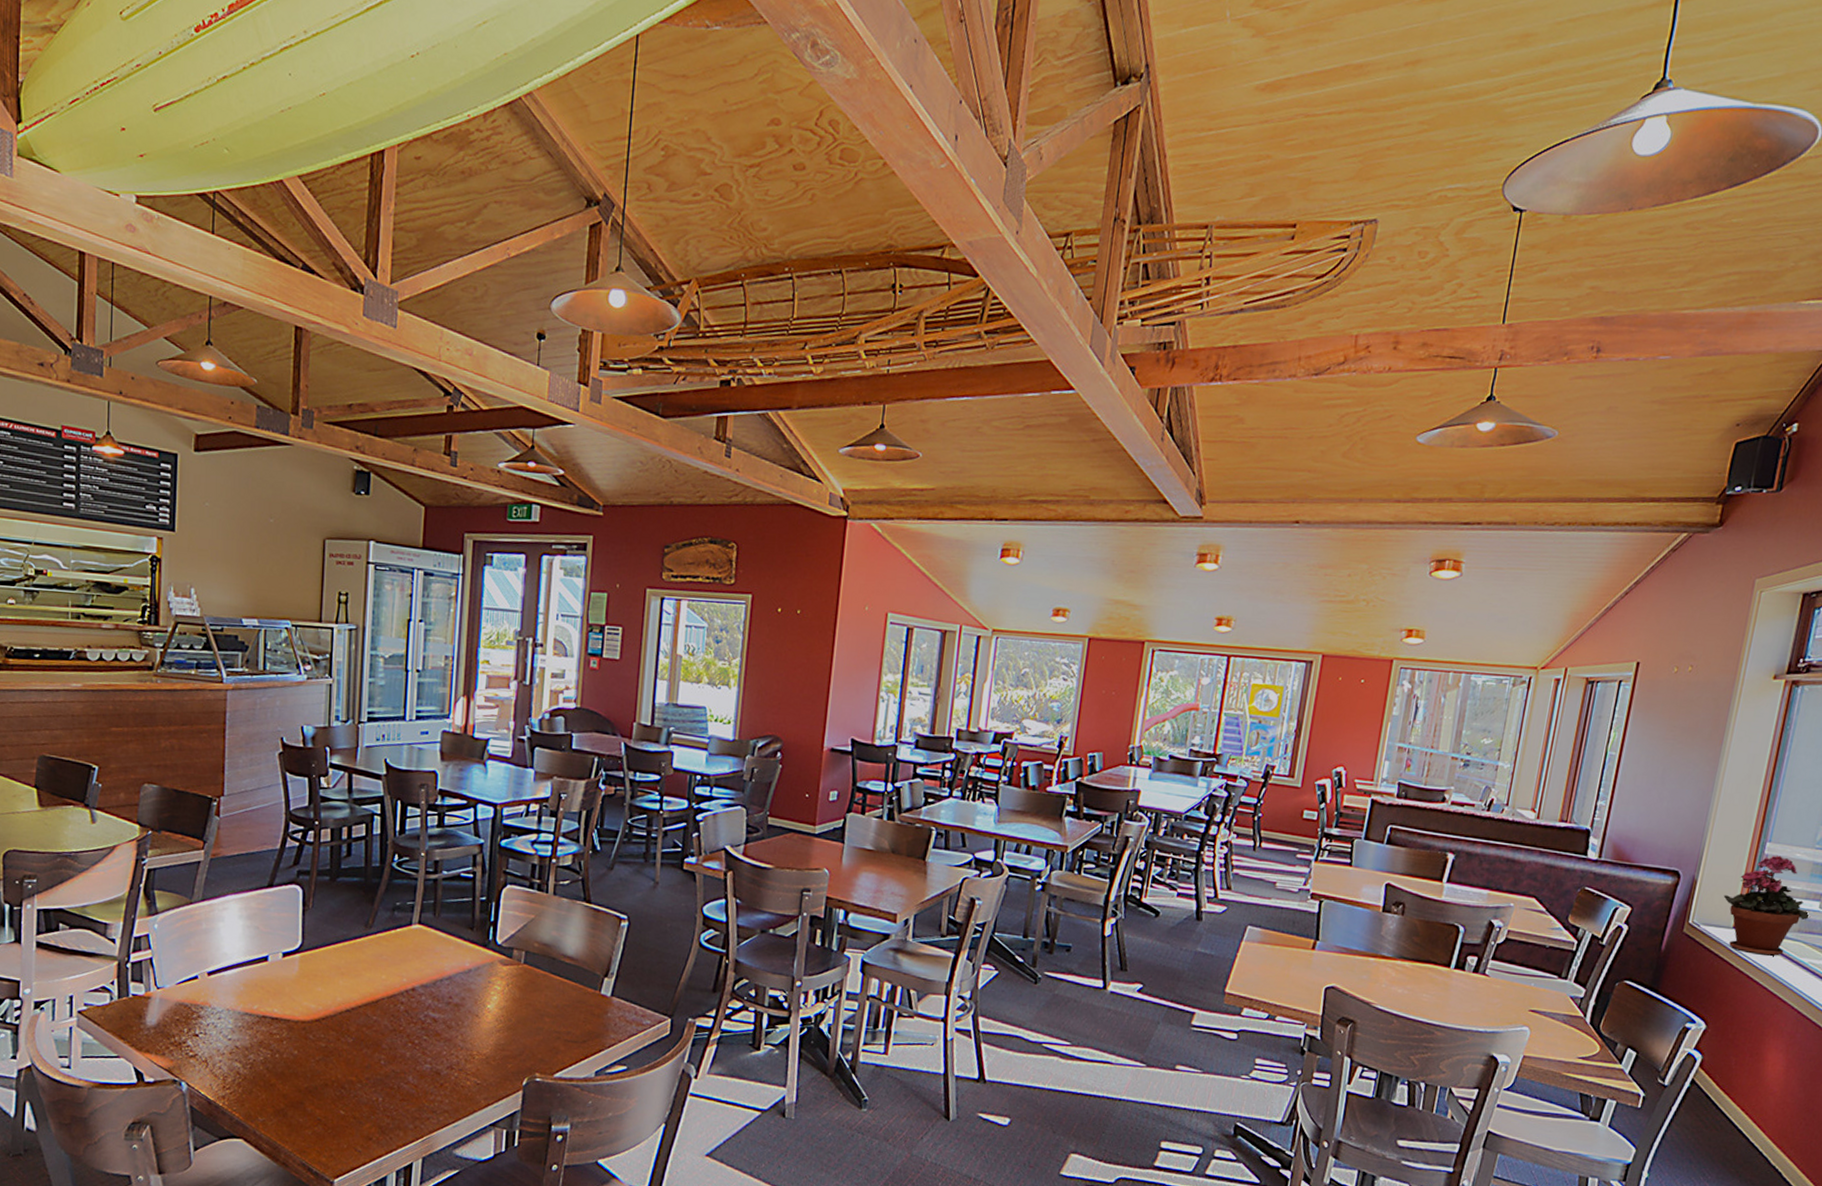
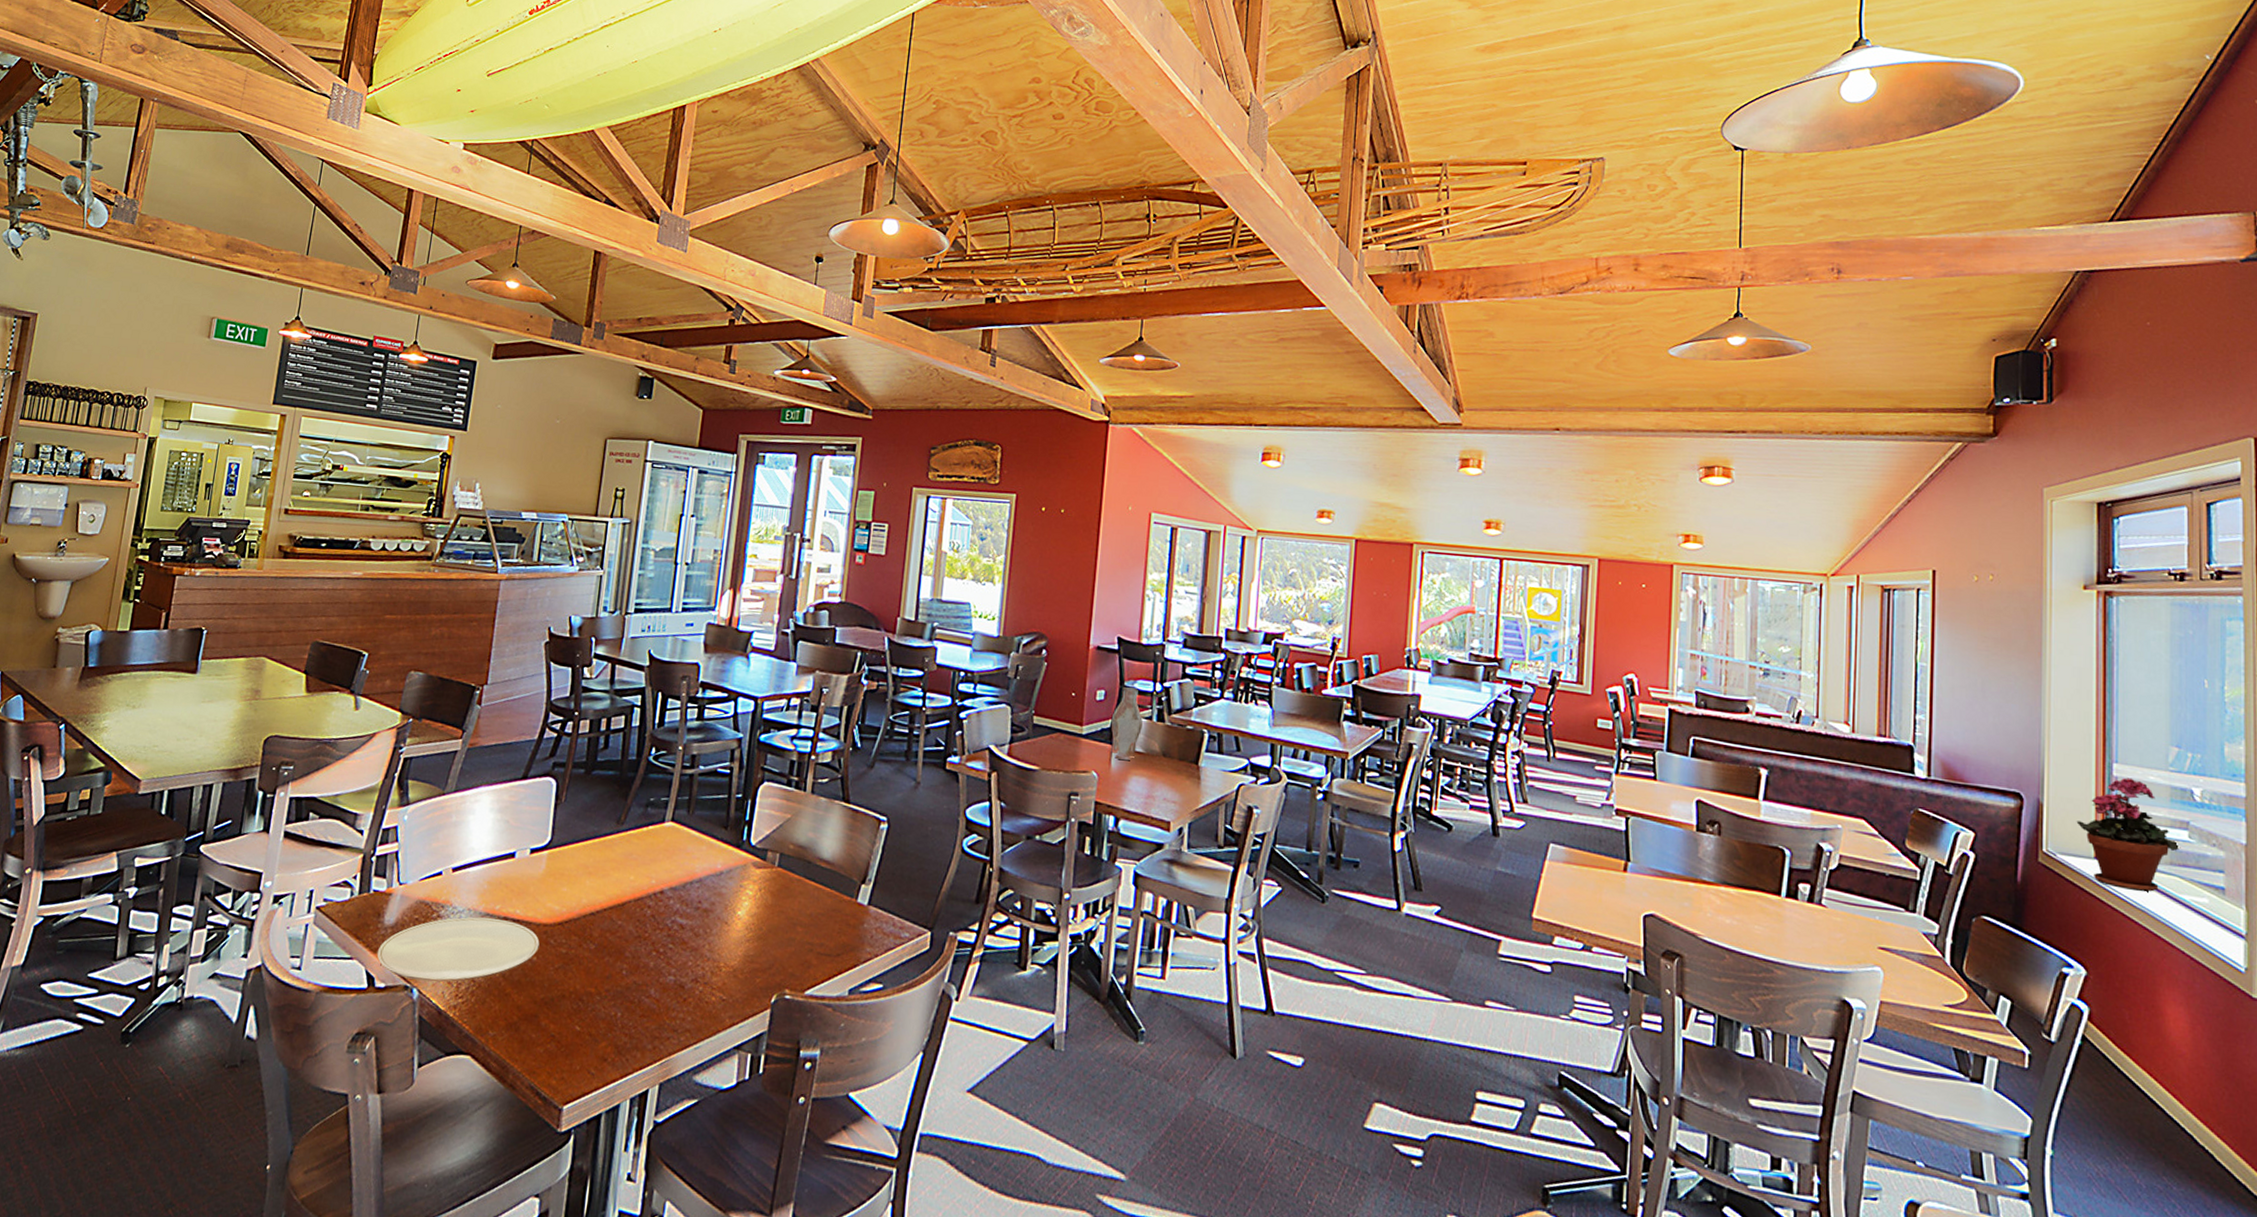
plate: none [143,1016,299,1076] -> present [376,917,540,982]
vase: none [842,788,874,858] -> present [1110,687,1143,761]

